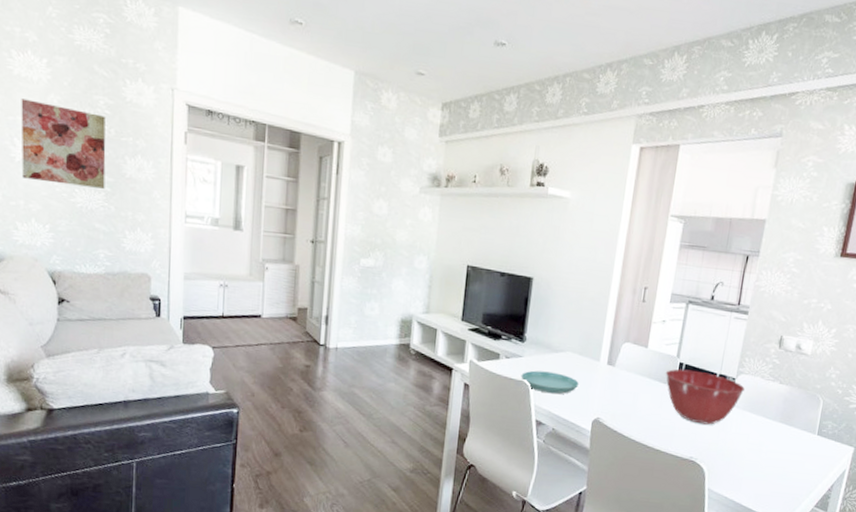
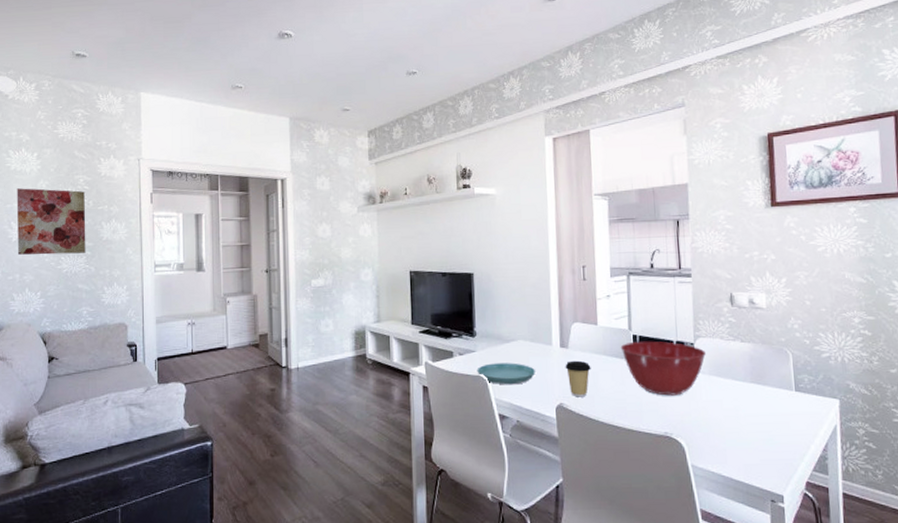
coffee cup: none [608,379,634,415] -> present [565,360,591,397]

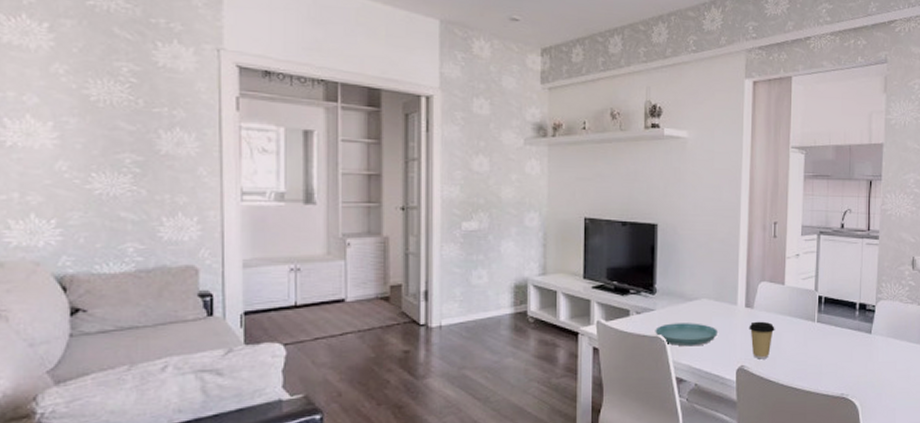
wall art: present [16,188,86,255] -> none [13,71,133,170]
mixing bowl: present [620,341,706,396] -> none [805,302,885,357]

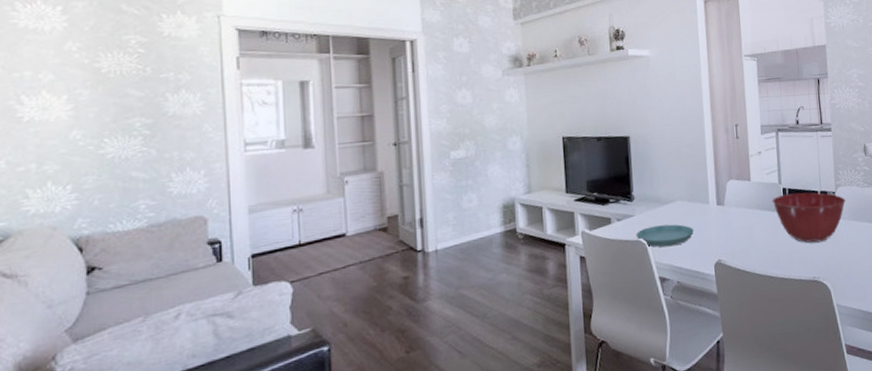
coffee cup: present [749,321,775,359] -> none [722,216,746,253]
mixing bowl: none [805,302,885,357] -> present [772,192,845,243]

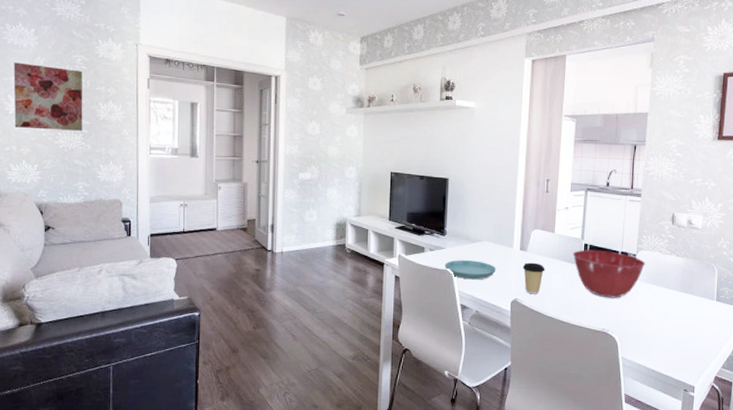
wall art: none [29,51,142,138] -> present [13,62,83,131]
coffee cup: none [722,216,746,253] -> present [522,262,545,295]

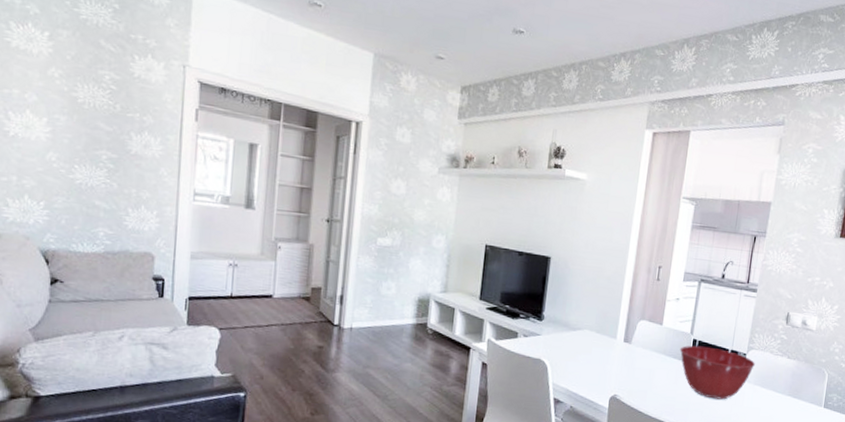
wall art: present [13,62,83,131] -> none [15,71,111,165]
saucer: present [444,260,496,280] -> none [539,348,596,372]
coffee cup: present [522,262,545,295] -> none [625,356,649,391]

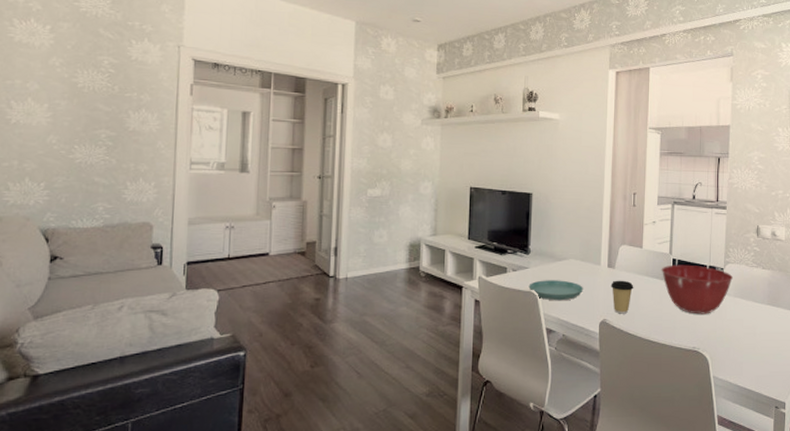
saucer: none [539,348,596,372] -> present [528,280,583,301]
coffee cup: none [625,356,649,391] -> present [610,280,634,314]

